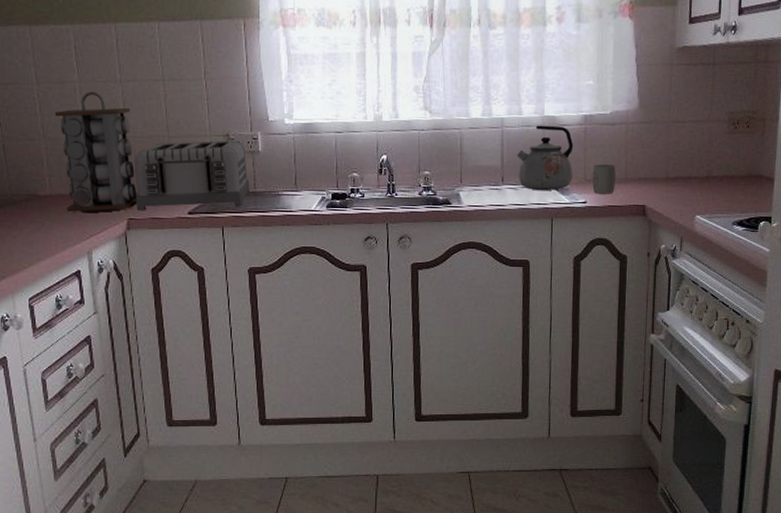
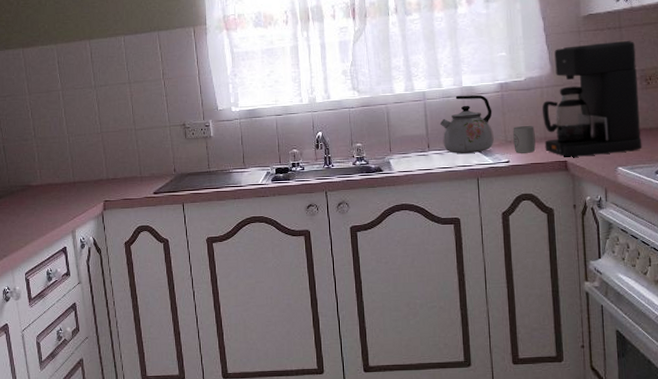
spice rack: present [54,92,137,213] -> none [43,97,111,198]
toaster: present [134,140,250,211] -> none [107,128,205,194]
coffee maker: none [624,79,727,202] -> present [541,41,642,157]

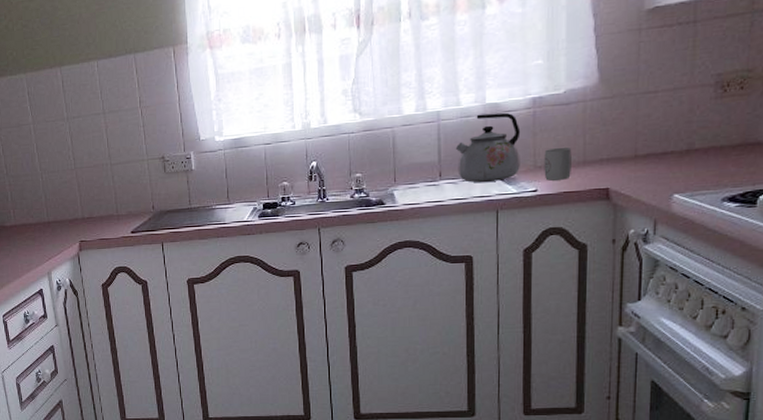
coffee maker: present [541,41,642,157] -> none [582,38,713,184]

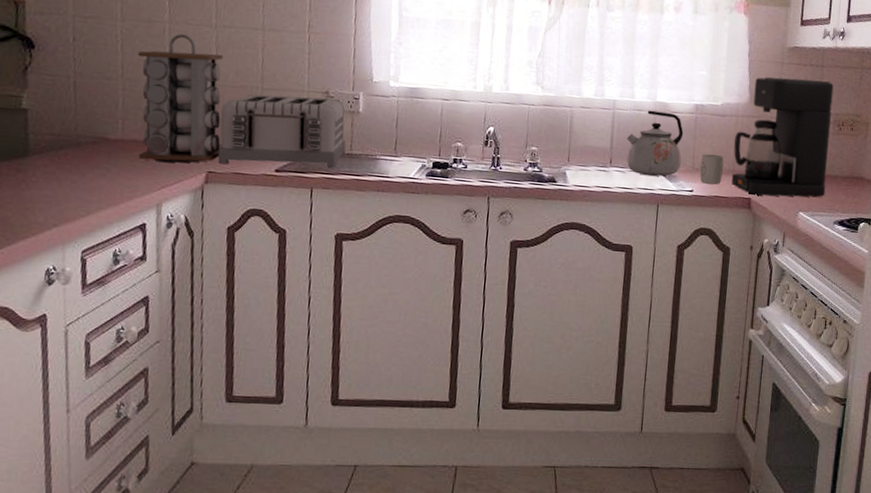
spice rack: none [14,131,87,239] -> present [137,34,224,163]
toaster: none [82,161,186,233] -> present [217,94,346,167]
coffee maker: none [582,38,713,184] -> present [731,77,834,198]

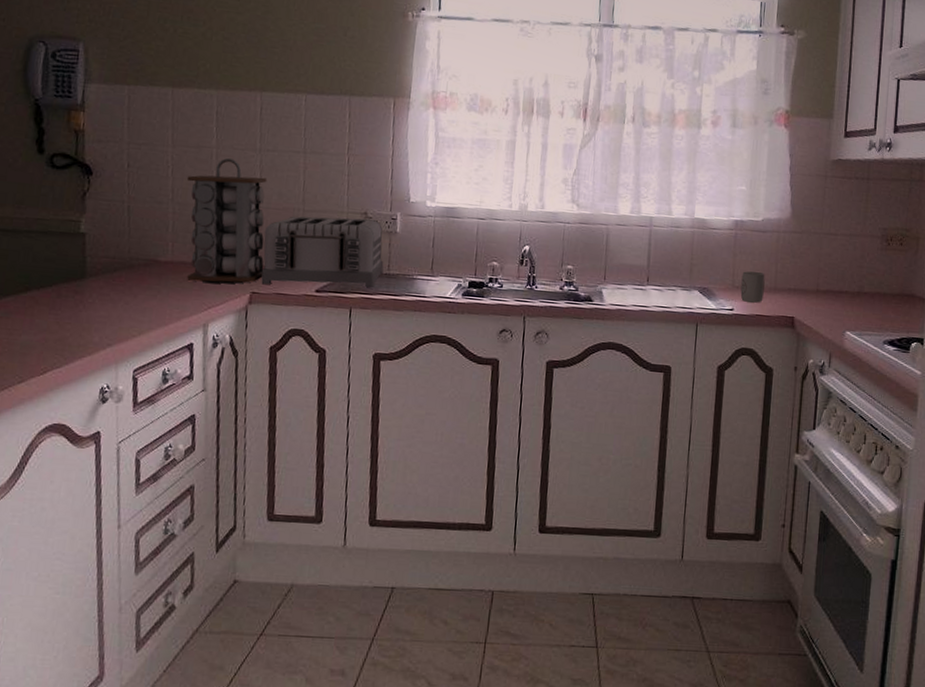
kettle: present [626,110,684,177] -> none [663,227,723,295]
coffee maker: present [731,77,834,198] -> none [773,191,881,316]

